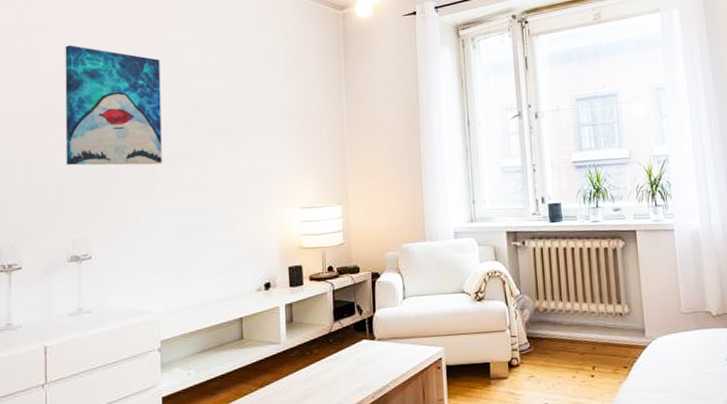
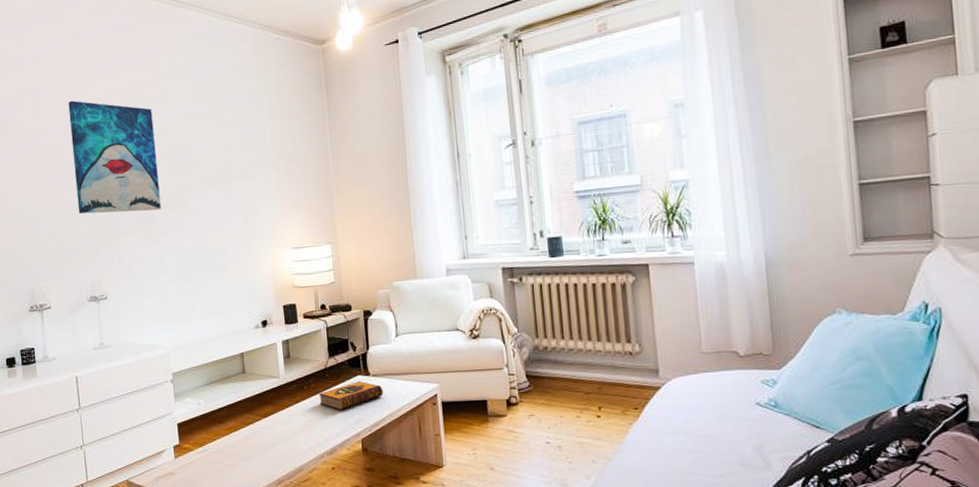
hardback book: none [321,346,388,377] -> present [318,381,383,410]

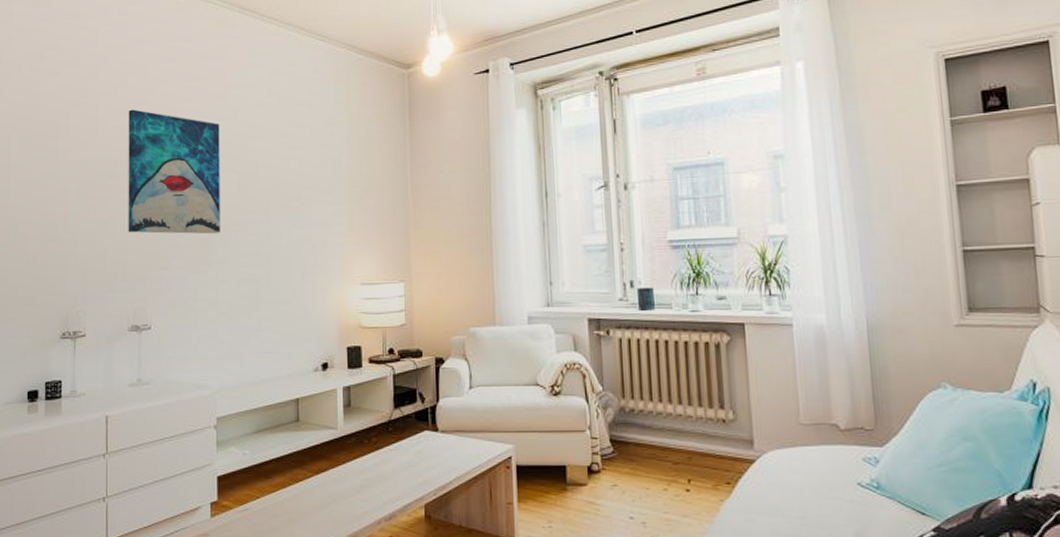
hardback book: present [318,381,383,410] -> none [380,438,452,469]

